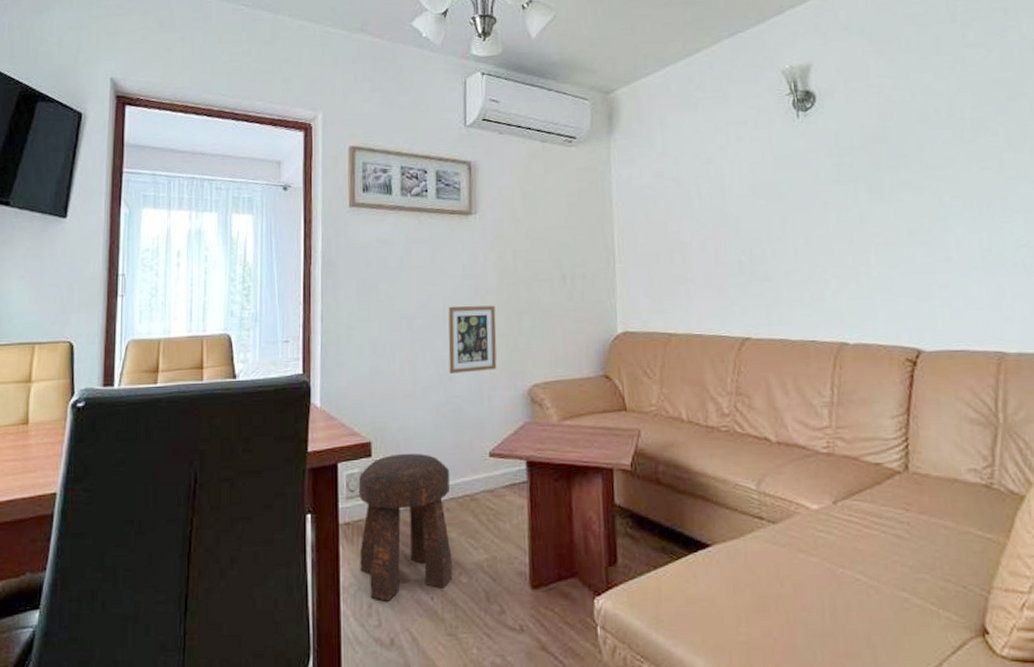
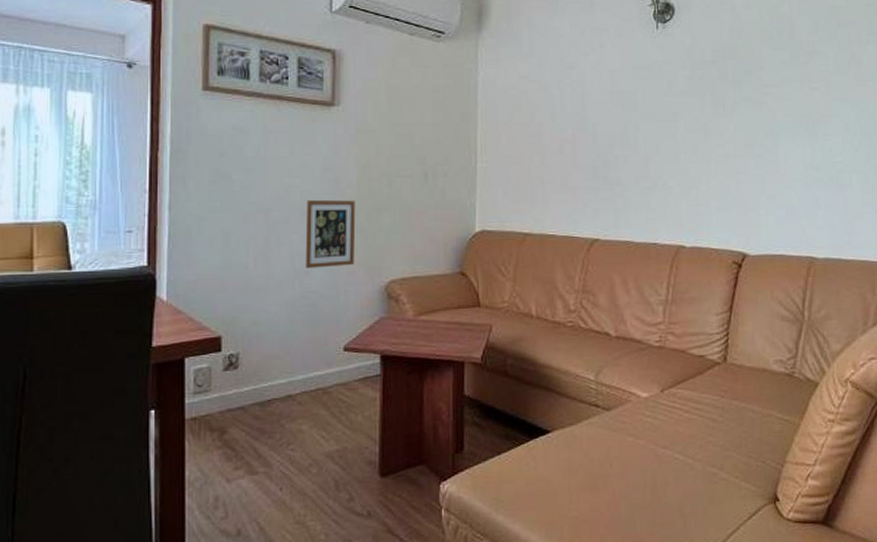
stool: present [358,453,453,602] -> none [206,347,303,494]

